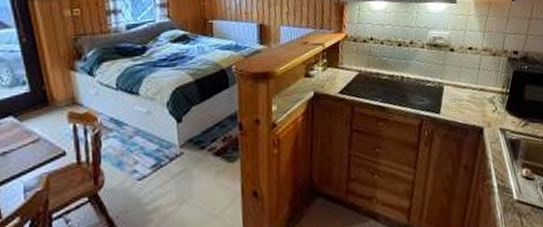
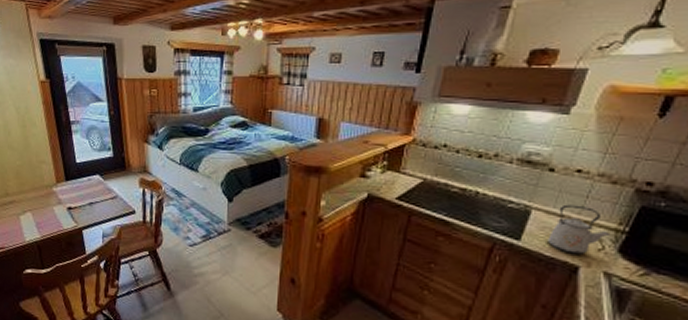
kettle: none [459,76,499,118] -> present [548,204,611,254]

